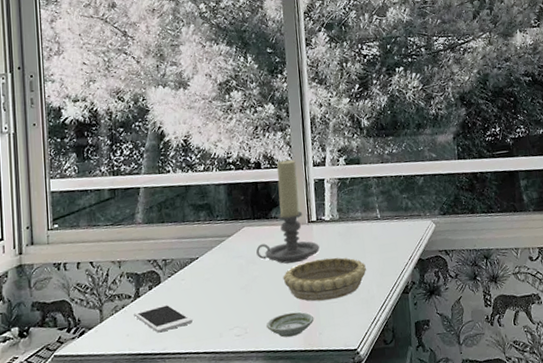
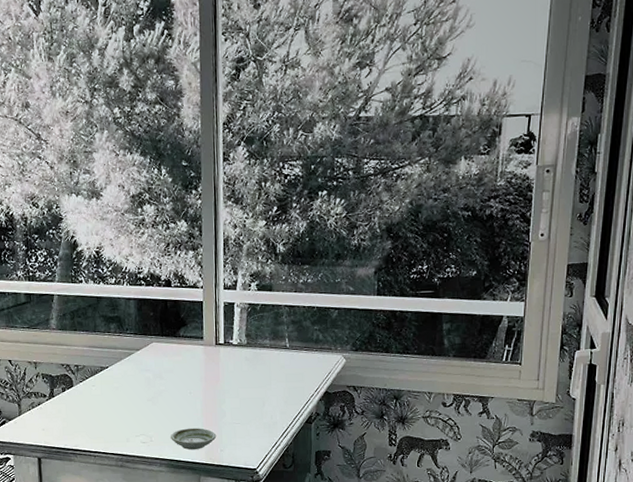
cell phone: present [134,304,192,333] -> none [49,406,102,431]
candle holder: present [256,159,320,264] -> none [164,279,225,382]
decorative bowl: present [283,257,366,302] -> none [188,381,271,421]

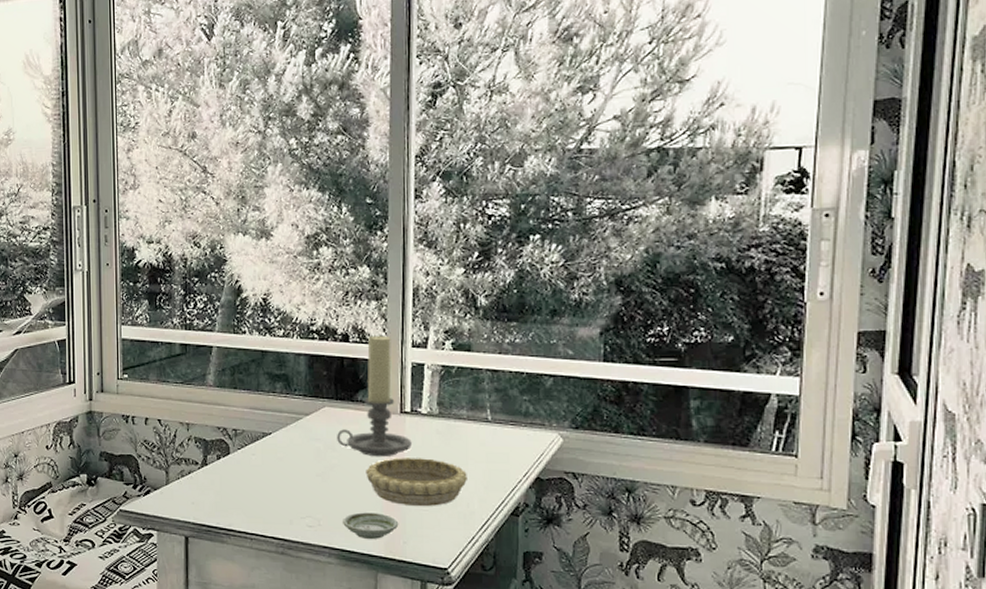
candle holder: none [164,279,225,382] -> present [337,334,412,457]
decorative bowl: none [188,381,271,421] -> present [365,458,467,507]

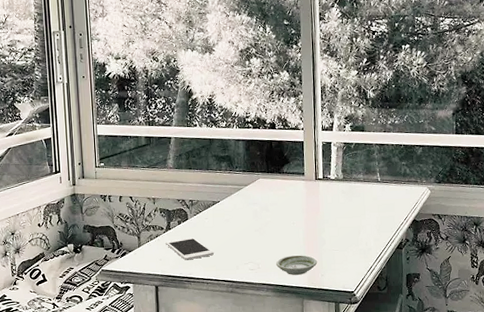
cell phone: none [200,477,261,507] -> present [166,237,214,260]
candle holder: present [337,334,412,457] -> none [269,122,325,214]
decorative bowl: present [365,458,467,507] -> none [291,212,365,248]

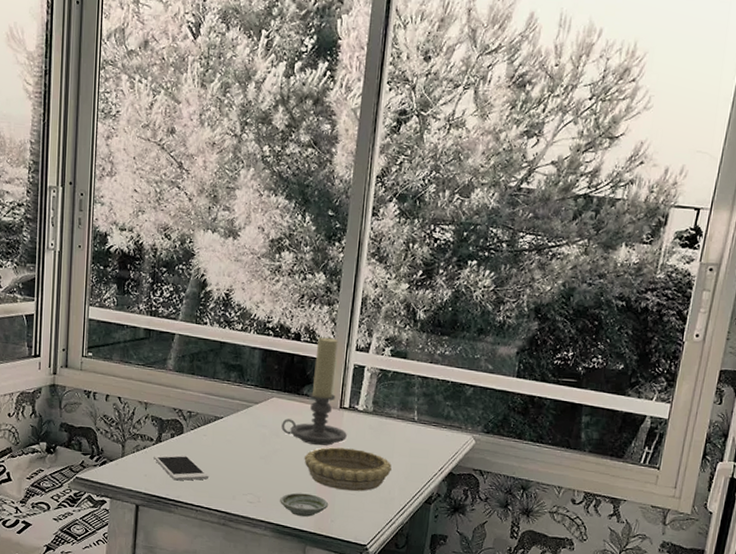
candle holder: none [269,122,325,214] -> present [281,336,347,446]
decorative bowl: none [291,212,365,248] -> present [304,447,392,491]

